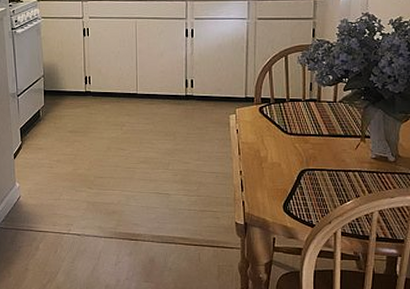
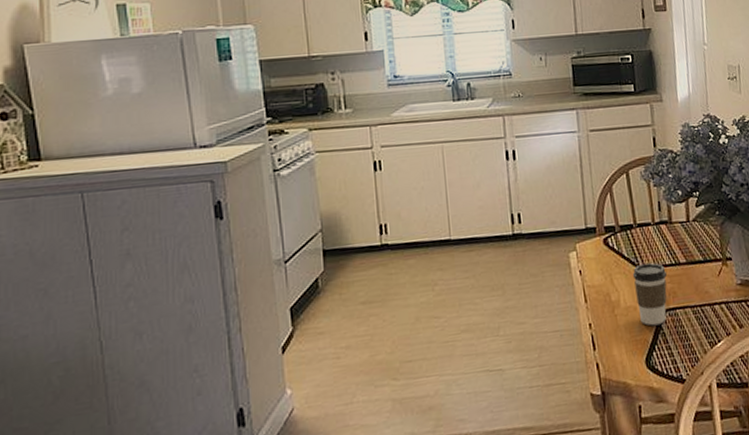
coffee cup: none [280,132,310,180] -> present [632,263,667,326]

